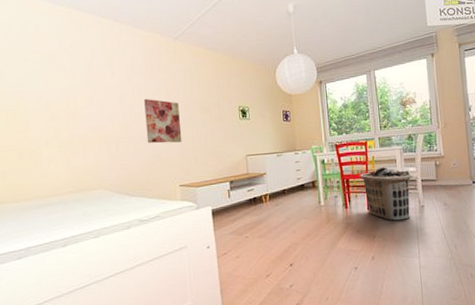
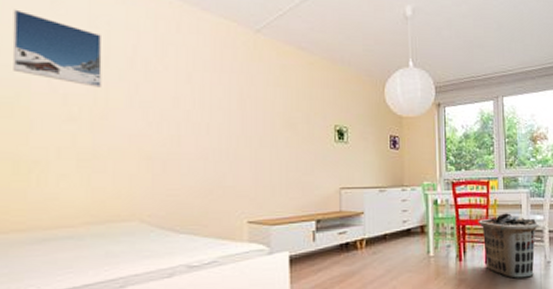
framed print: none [10,43,71,94] -> present [12,9,102,88]
wall art: present [144,99,182,144] -> none [207,105,256,165]

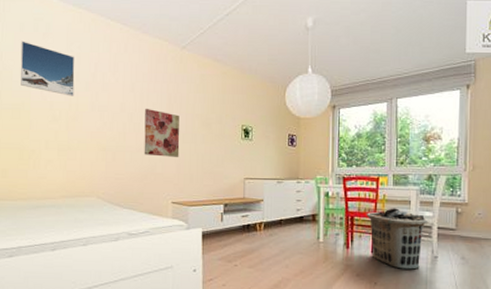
wall art: none [207,105,256,165] -> present [144,109,180,157]

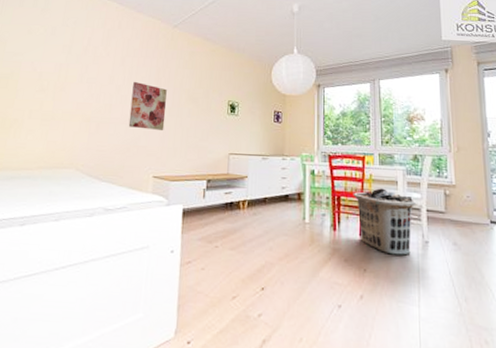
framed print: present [20,41,75,96] -> none [12,15,69,68]

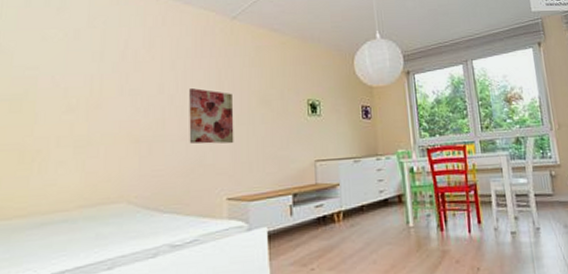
clothes hamper: present [353,188,417,256] -> none [457,178,525,248]

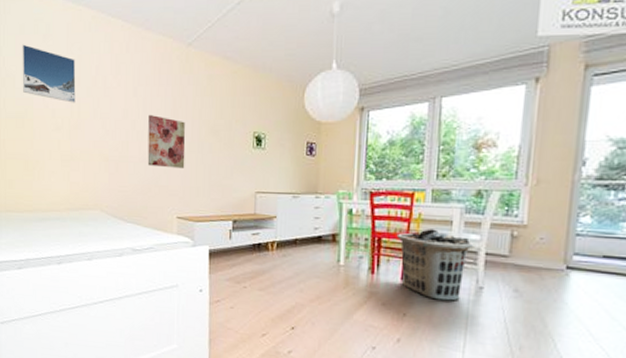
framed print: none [24,17,99,80] -> present [22,44,76,103]
clothes hamper: none [457,178,525,248] -> present [396,229,475,301]

